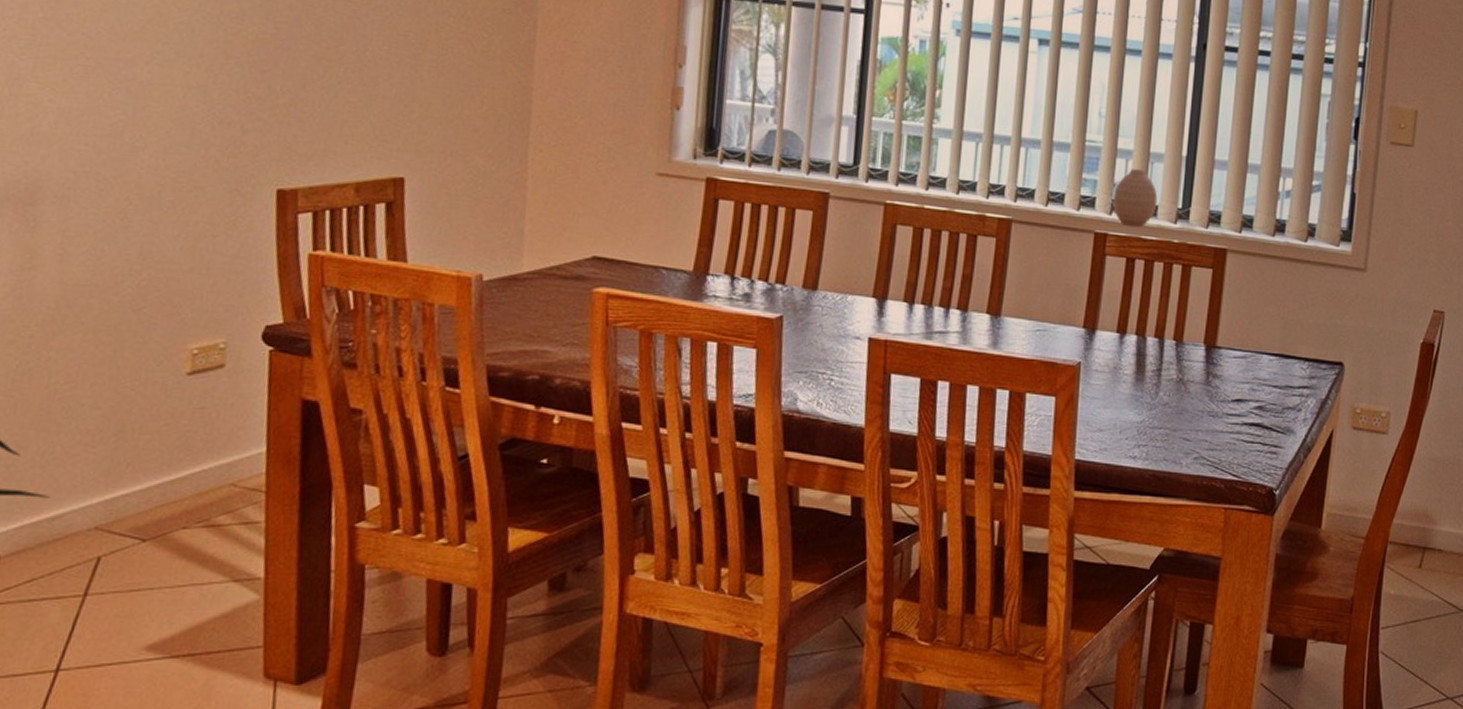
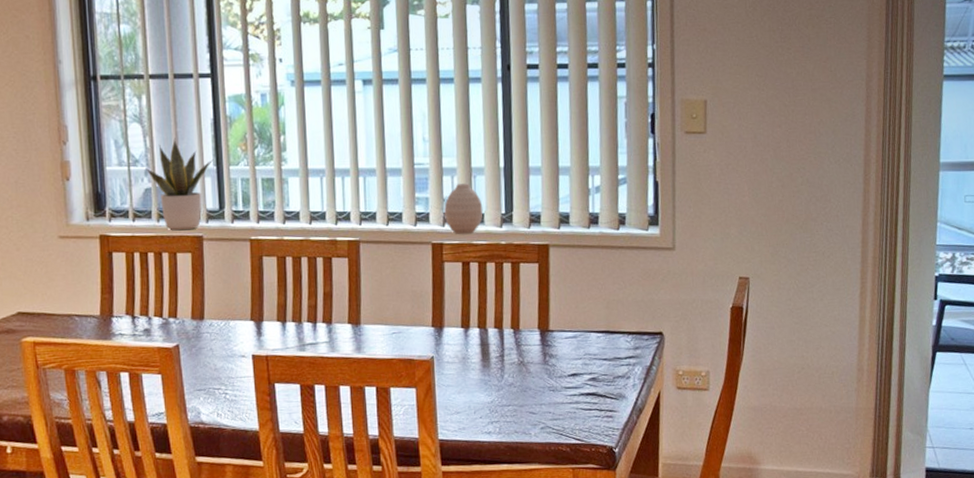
potted plant: none [772,76,855,184] -> present [145,137,214,231]

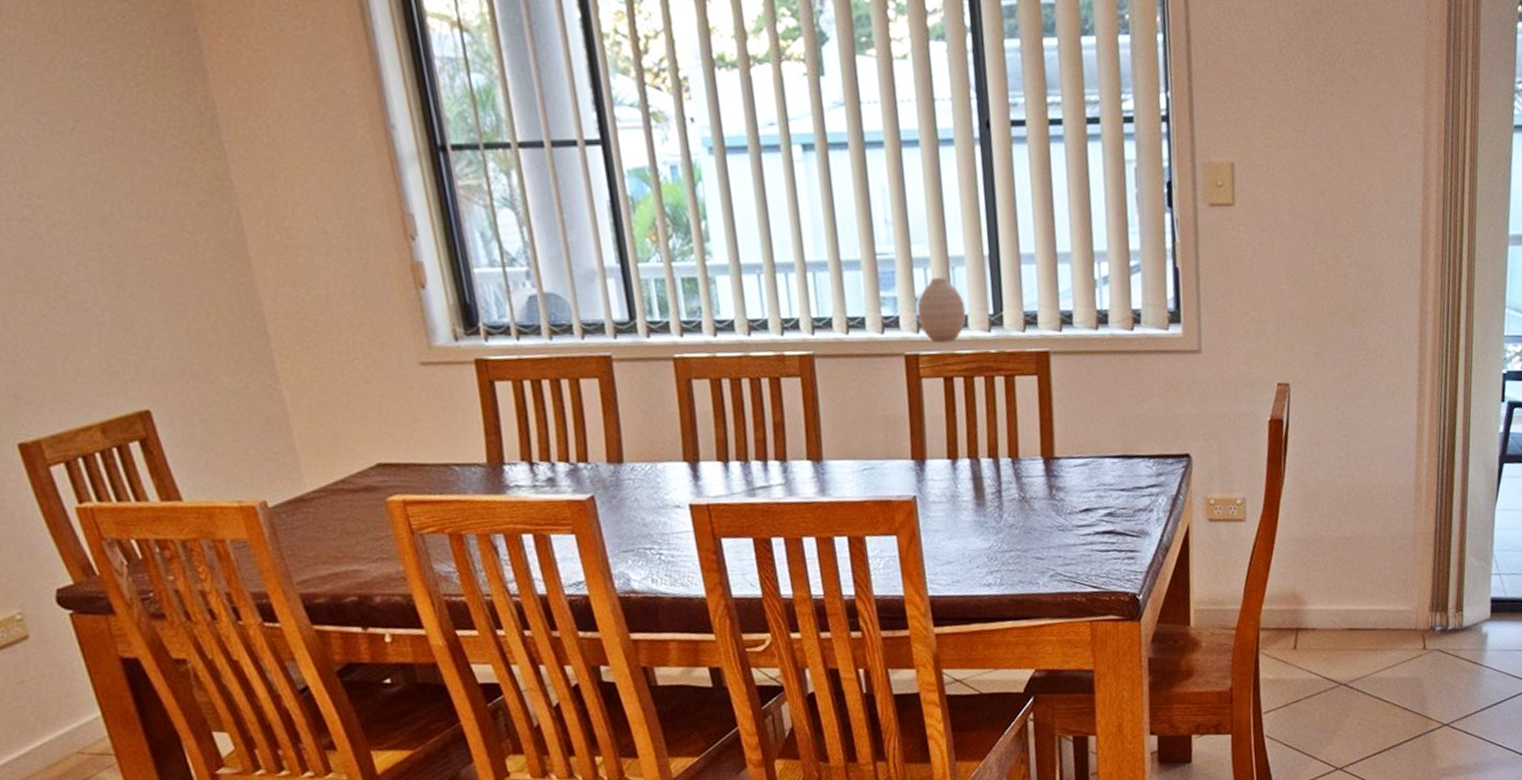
potted plant: present [145,137,214,231] -> none [526,226,616,350]

